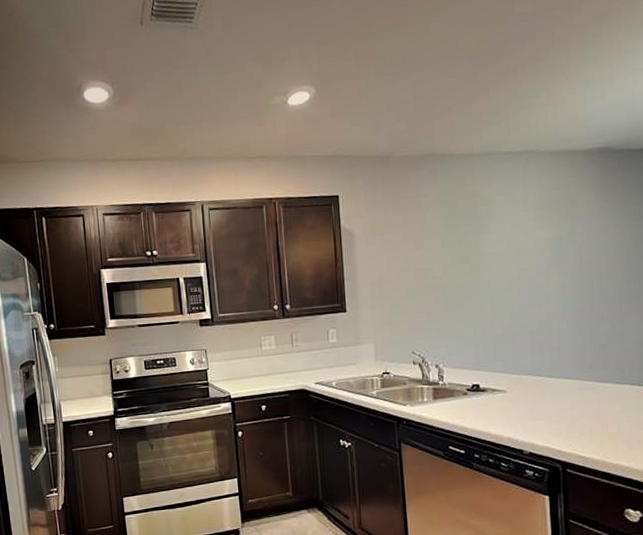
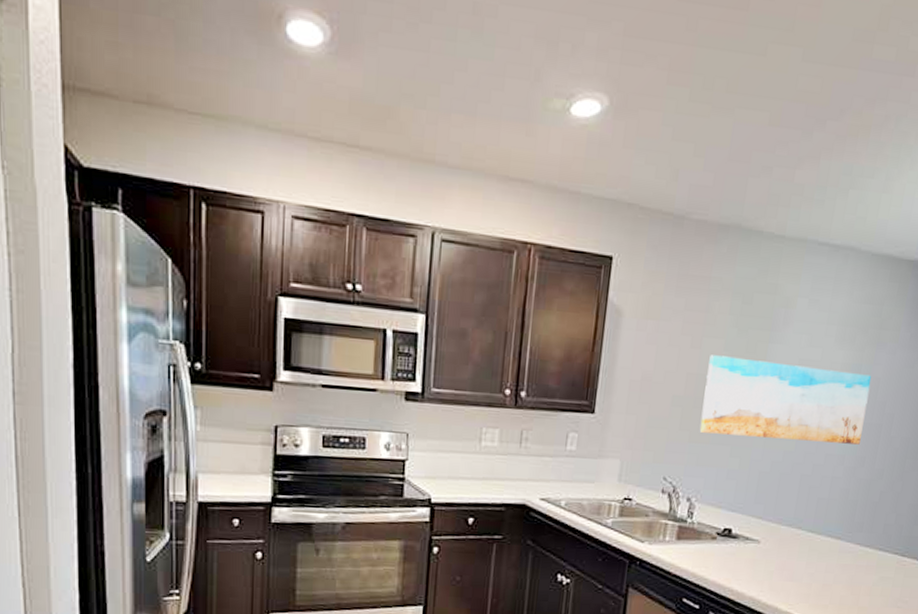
wall art: none [431,244,576,312] -> present [699,355,872,445]

